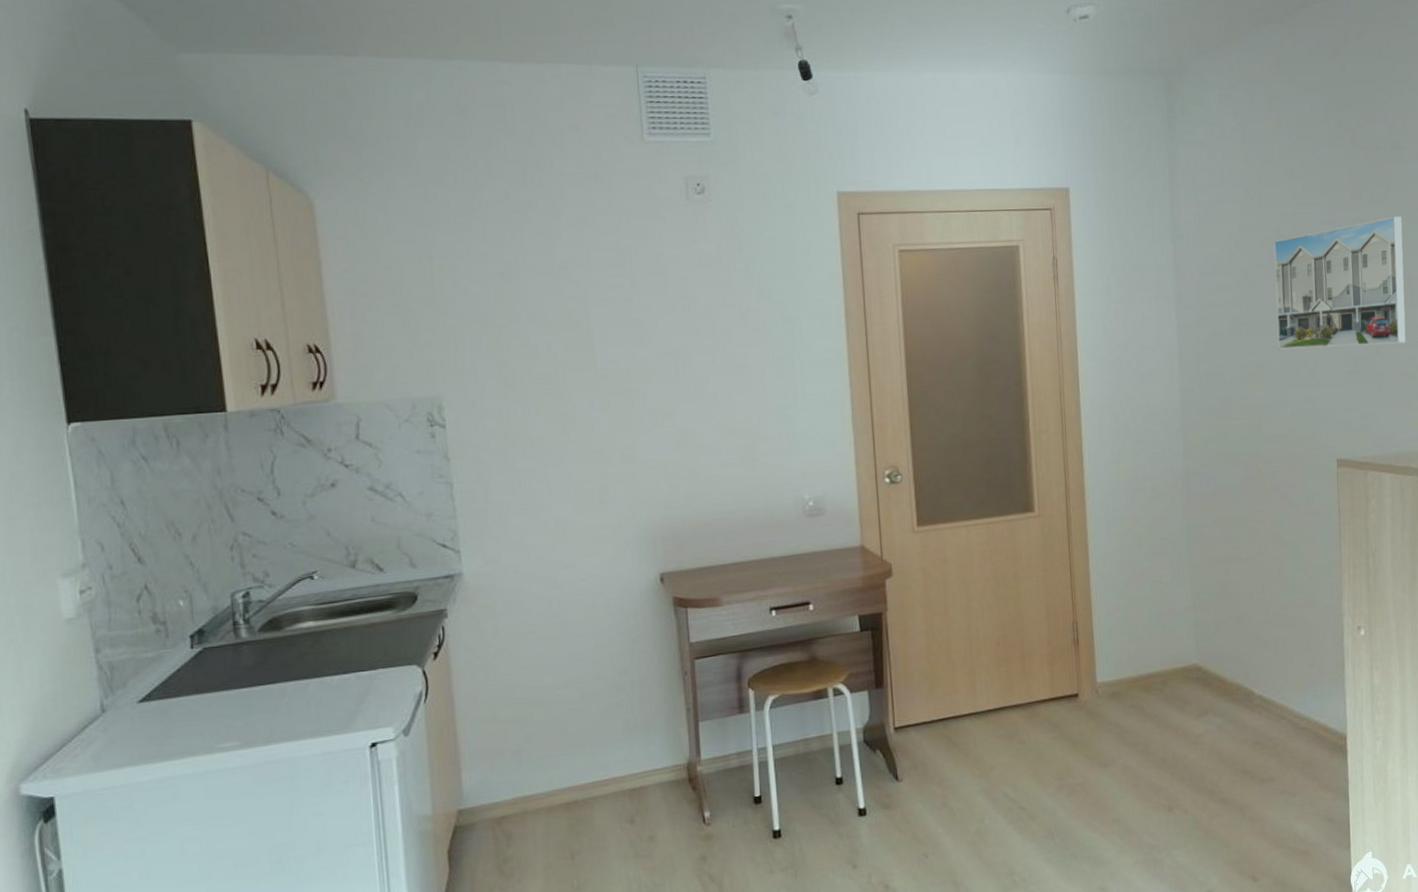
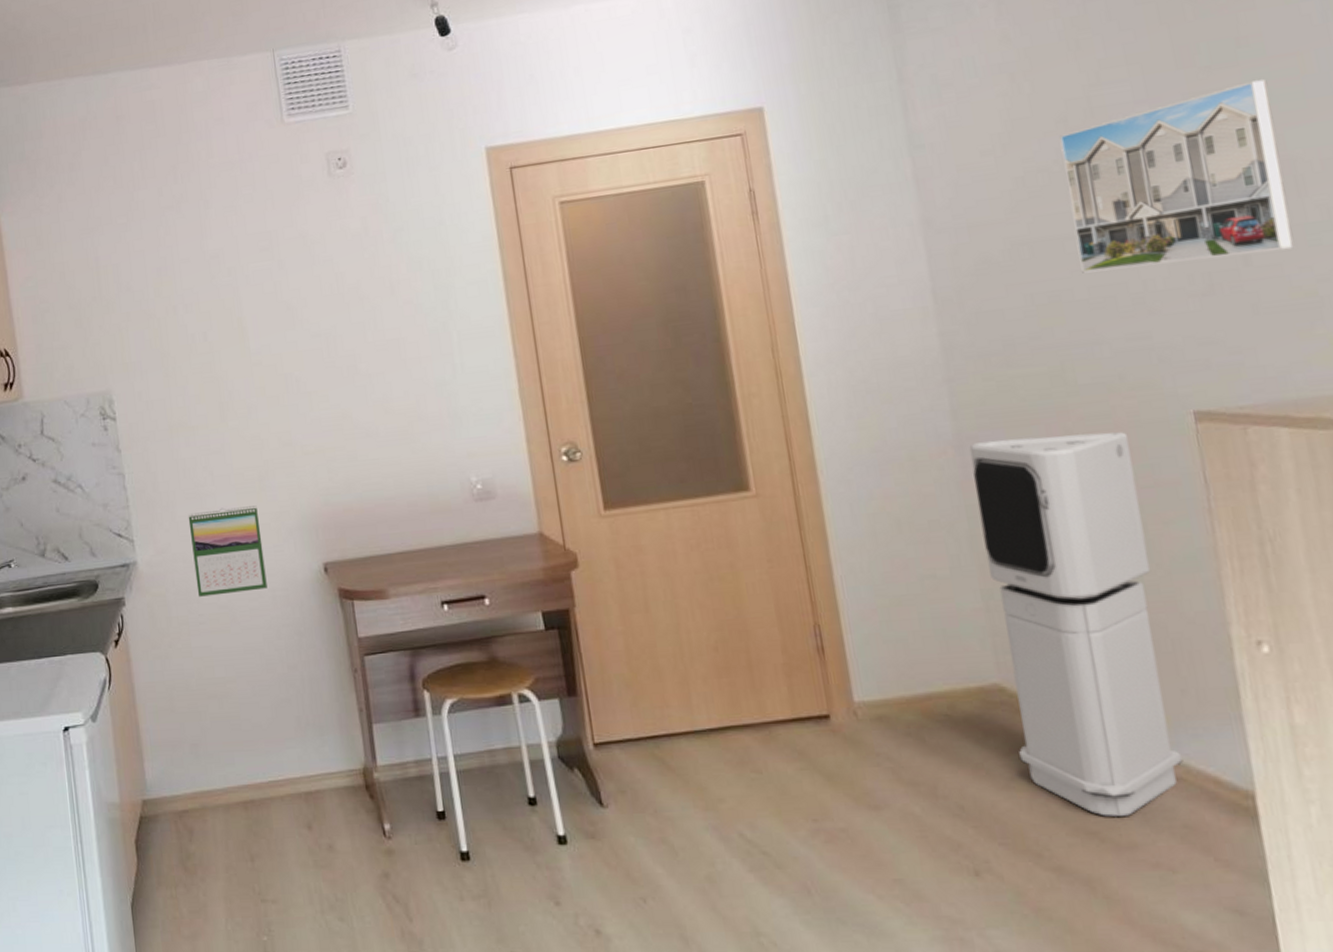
calendar: none [521,518,602,607] -> present [188,505,268,597]
air purifier: none [1193,472,1307,759] -> present [969,432,1183,817]

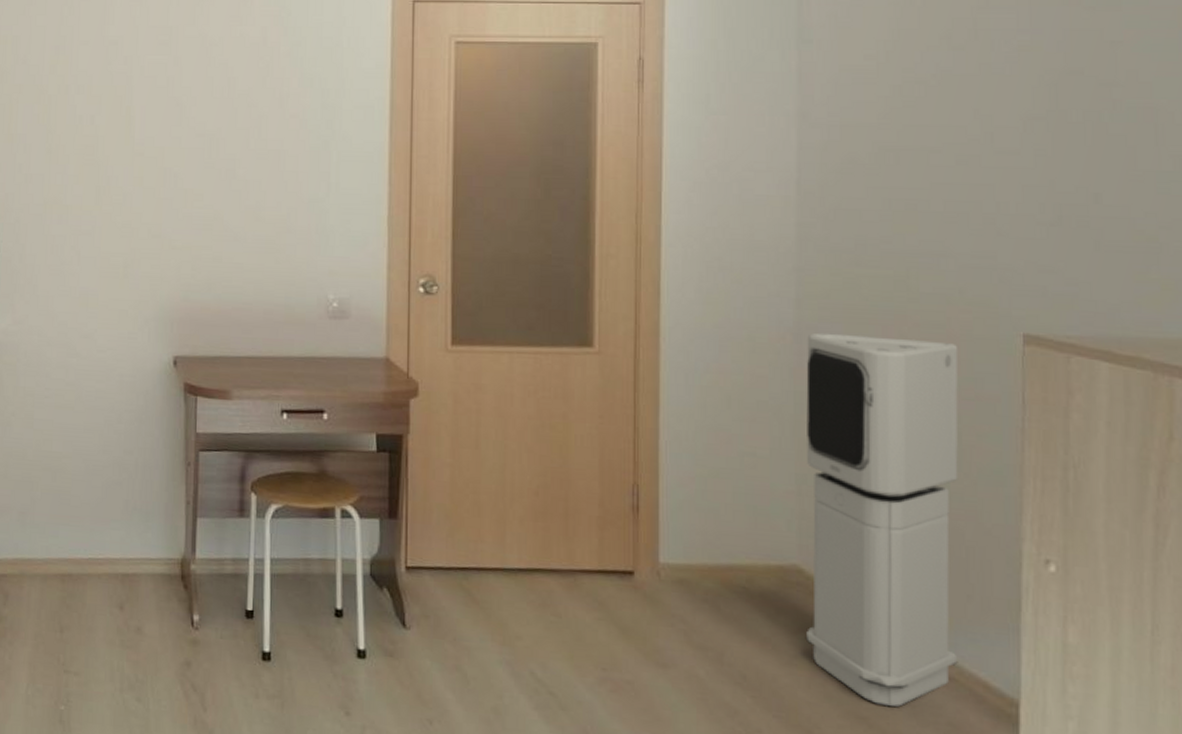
calendar: present [188,505,268,597] -> none [47,288,118,373]
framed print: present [1059,79,1295,273] -> none [940,28,1145,194]

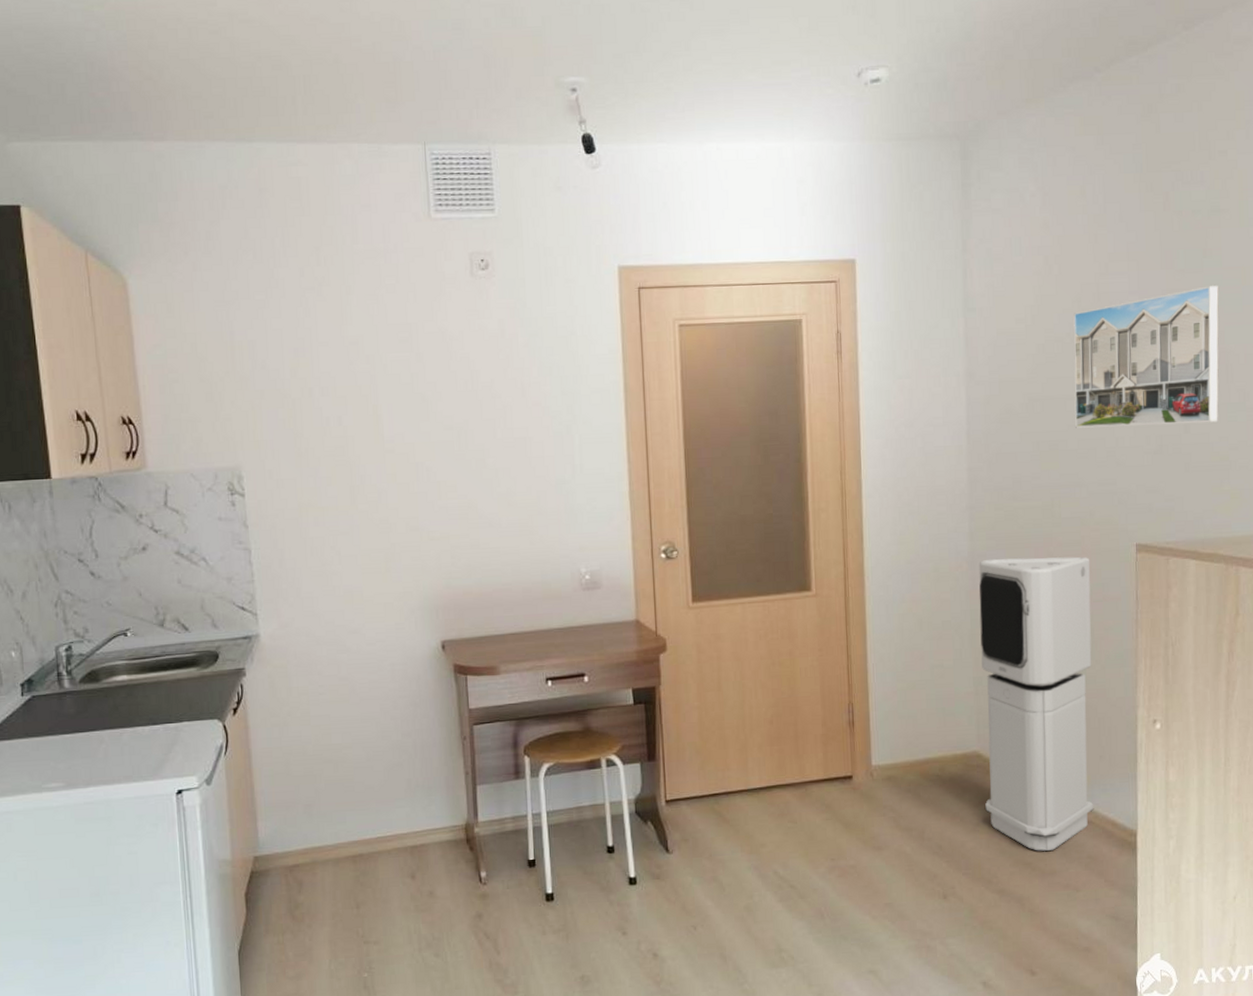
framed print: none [940,28,1145,194] -> present [1073,286,1219,428]

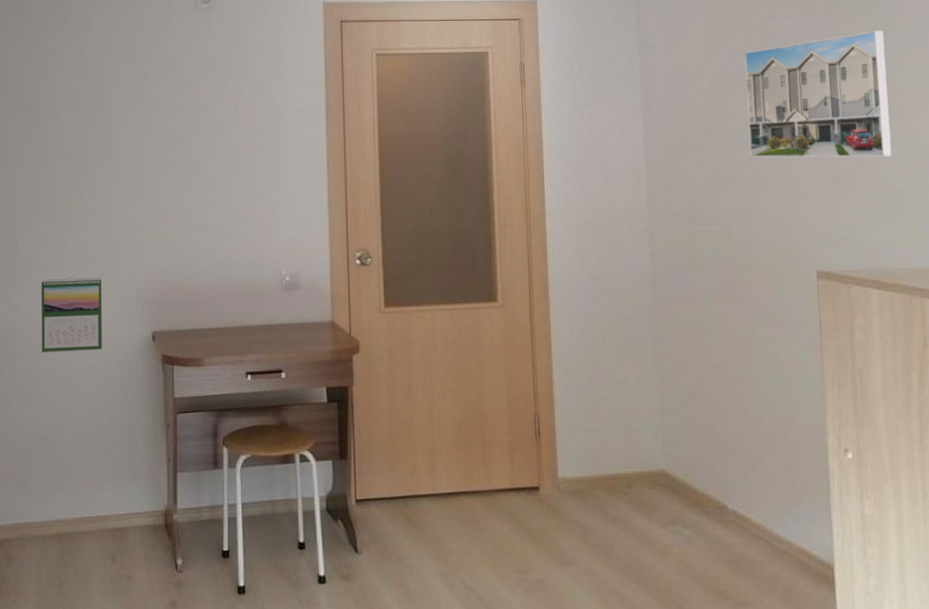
calendar: none [313,585,387,669] -> present [41,277,102,352]
air purifier: present [979,556,1094,851] -> none [660,279,788,579]

